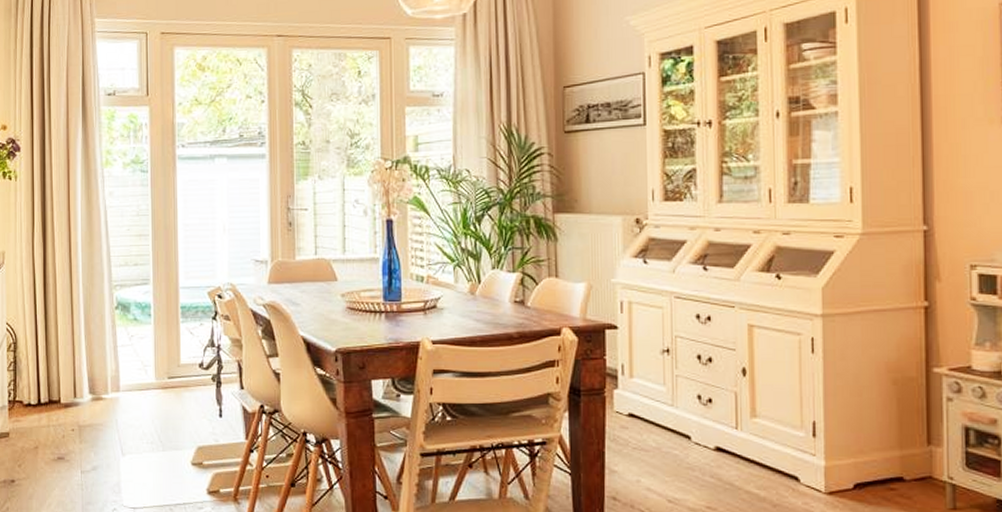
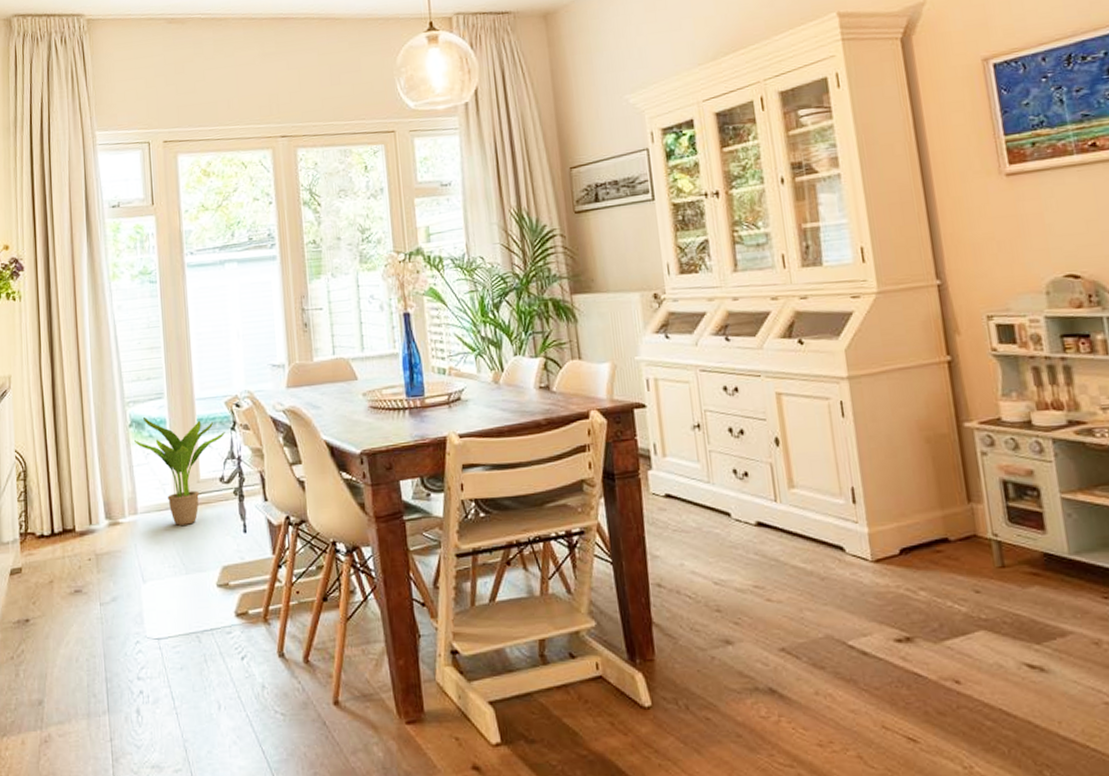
potted plant: none [120,300,207,405] -> present [134,416,225,526]

